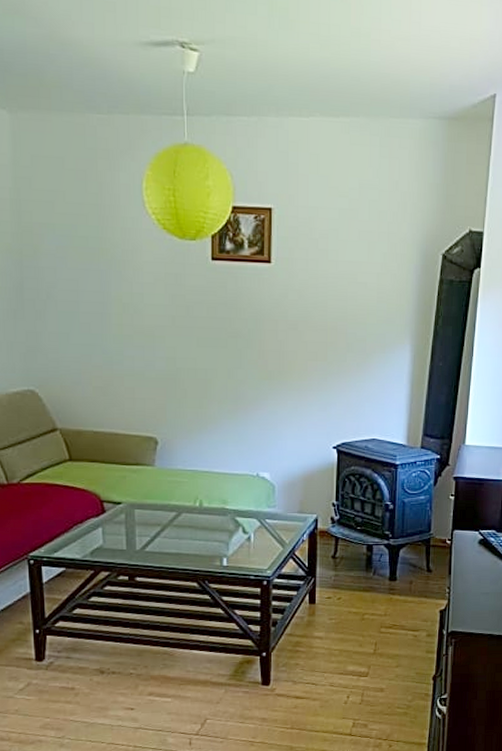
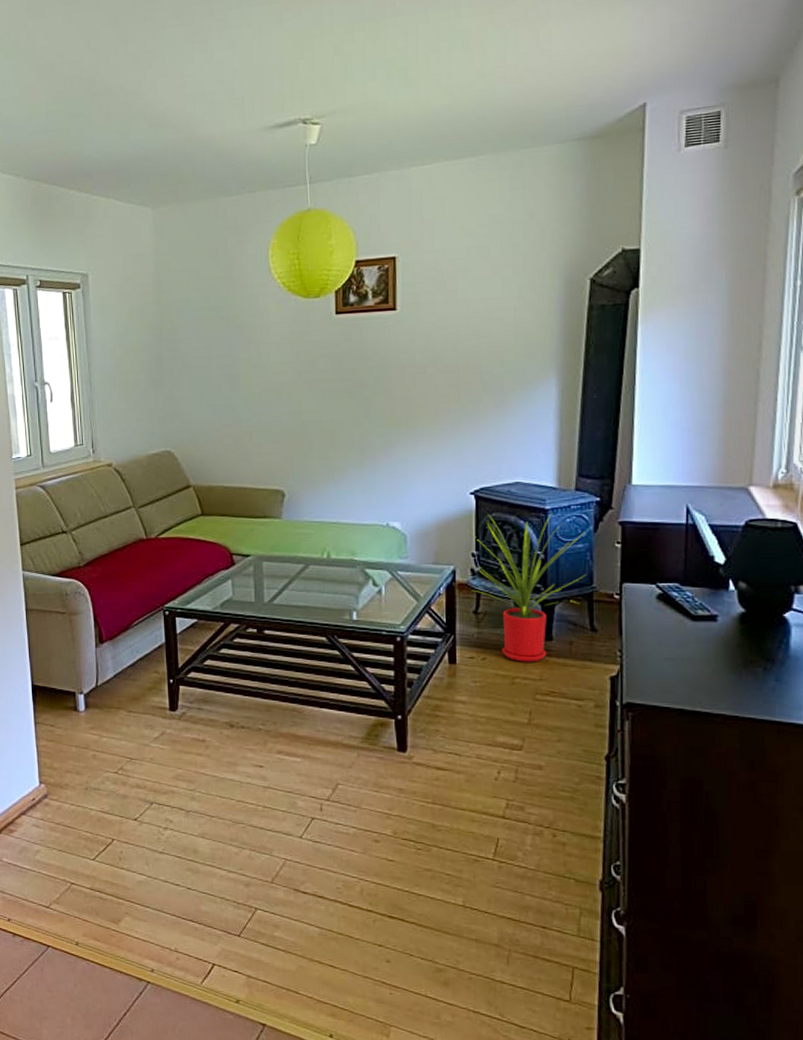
house plant: none [330,467,427,600] -> present [468,513,587,662]

